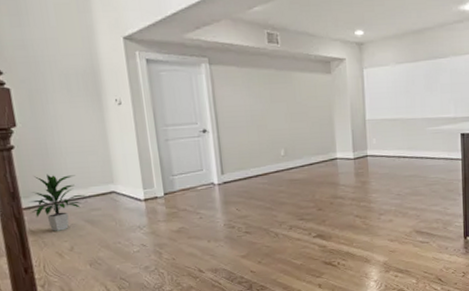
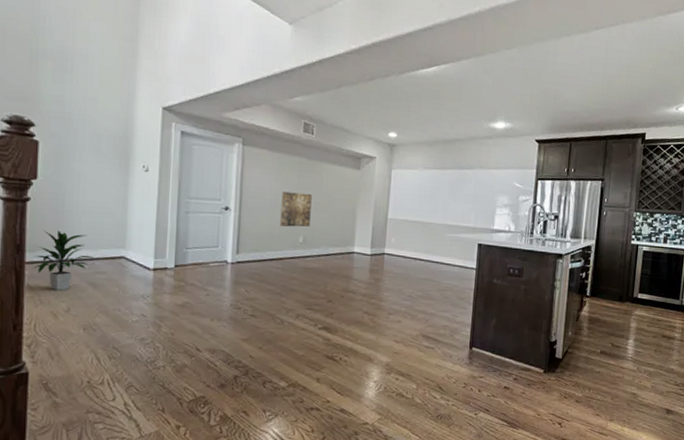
wall art: none [256,105,289,142] -> present [280,191,312,227]

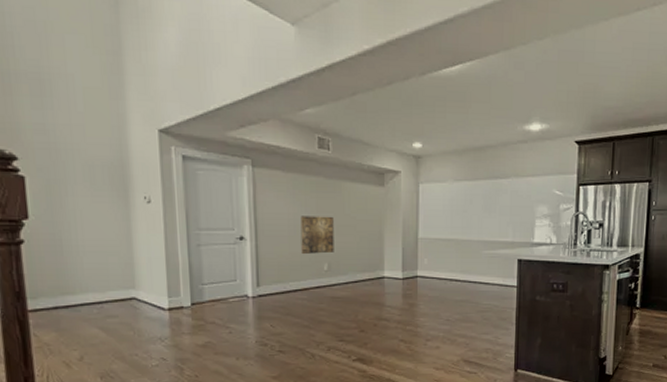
indoor plant: present [32,230,94,290] -> none [36,274,102,338]

